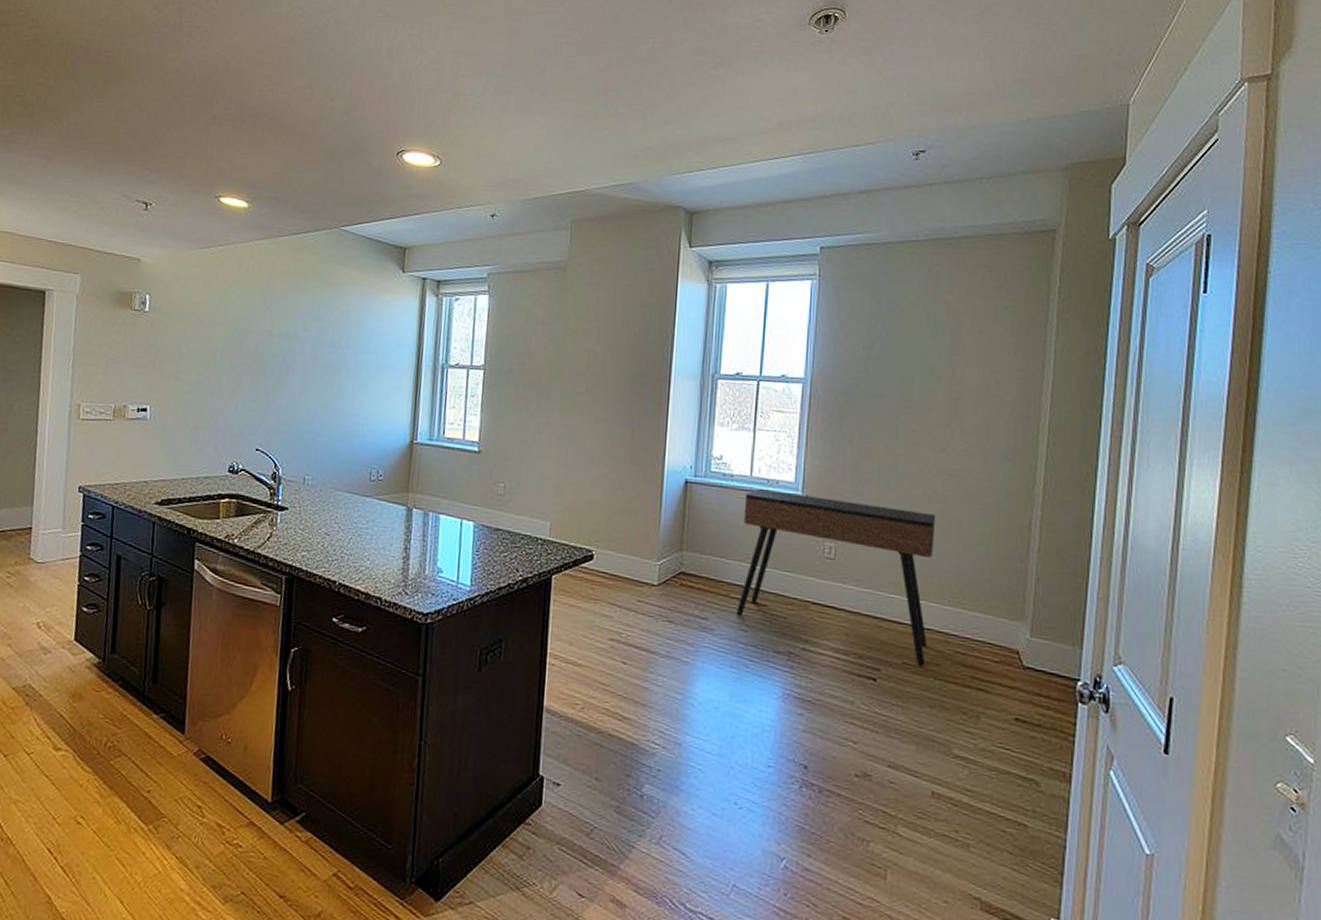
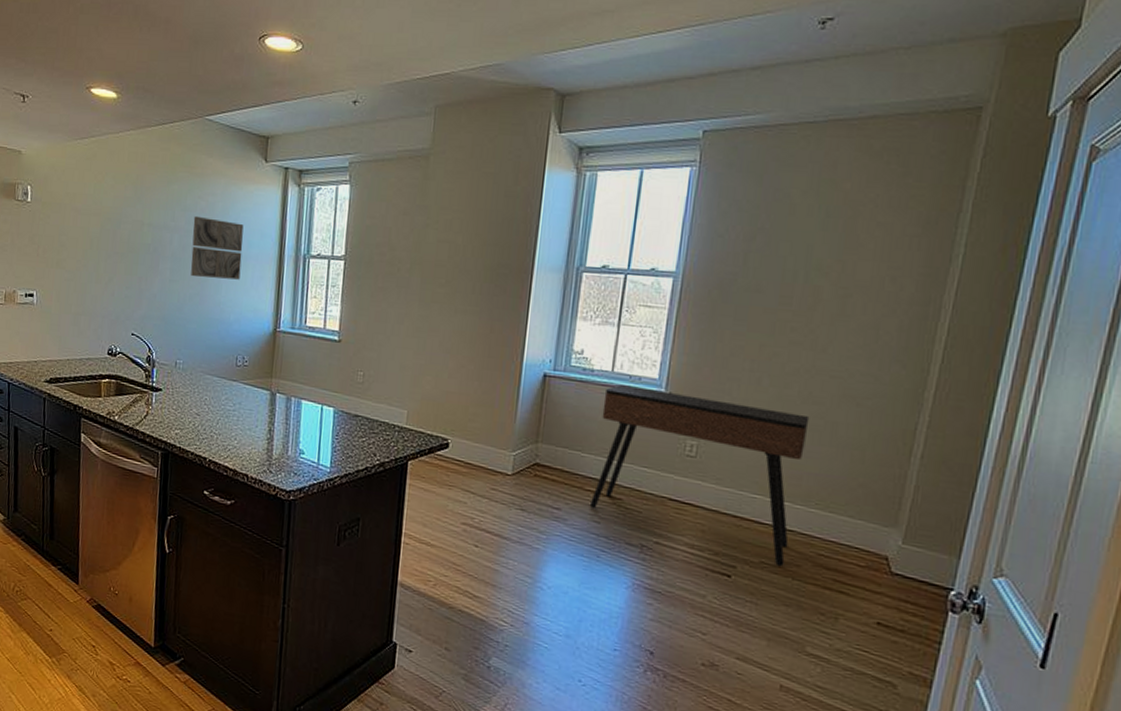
wall art: none [322,325,380,391] -> present [191,215,244,280]

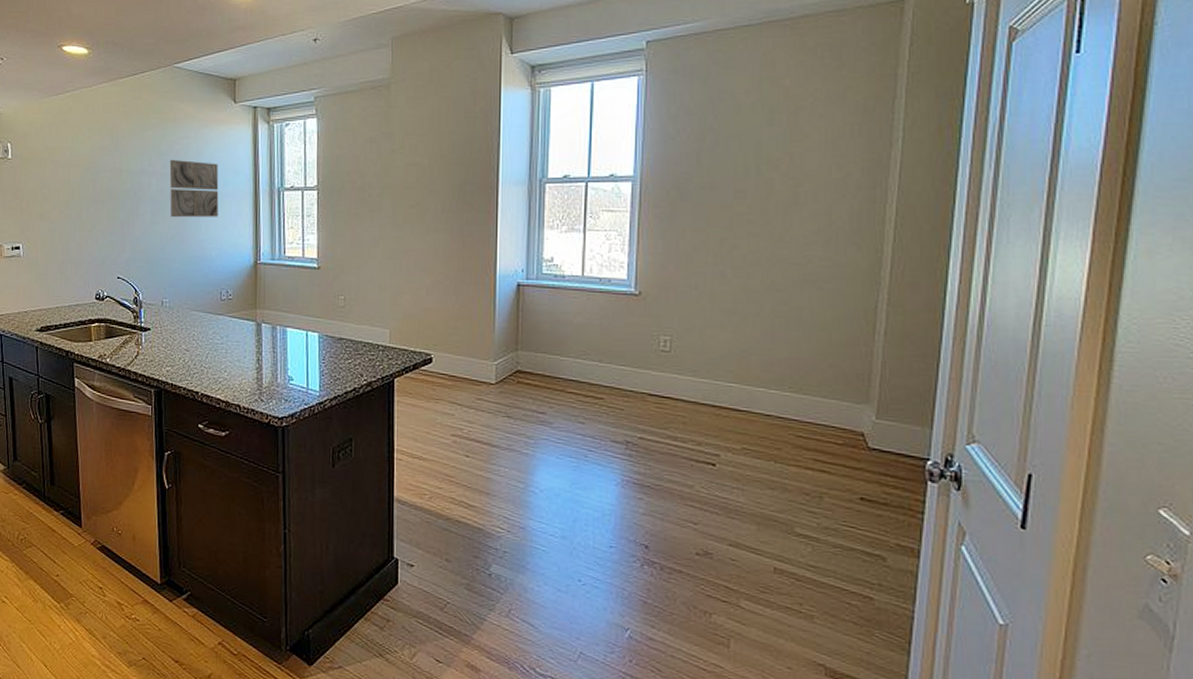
console table: present [589,385,810,567] -> none [572,288,775,452]

